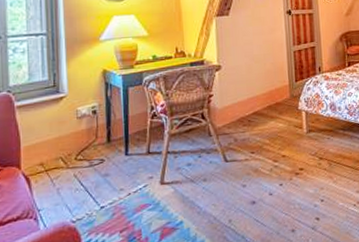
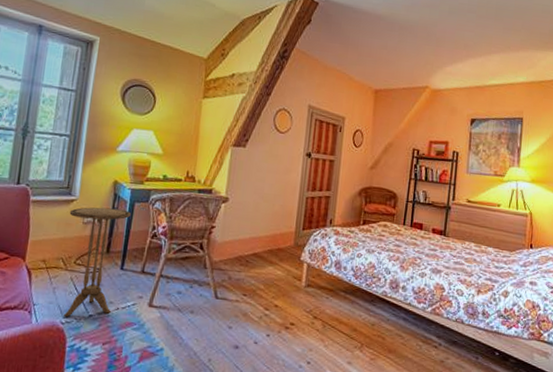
side table: none [60,96,127,216] -> present [64,207,132,318]

